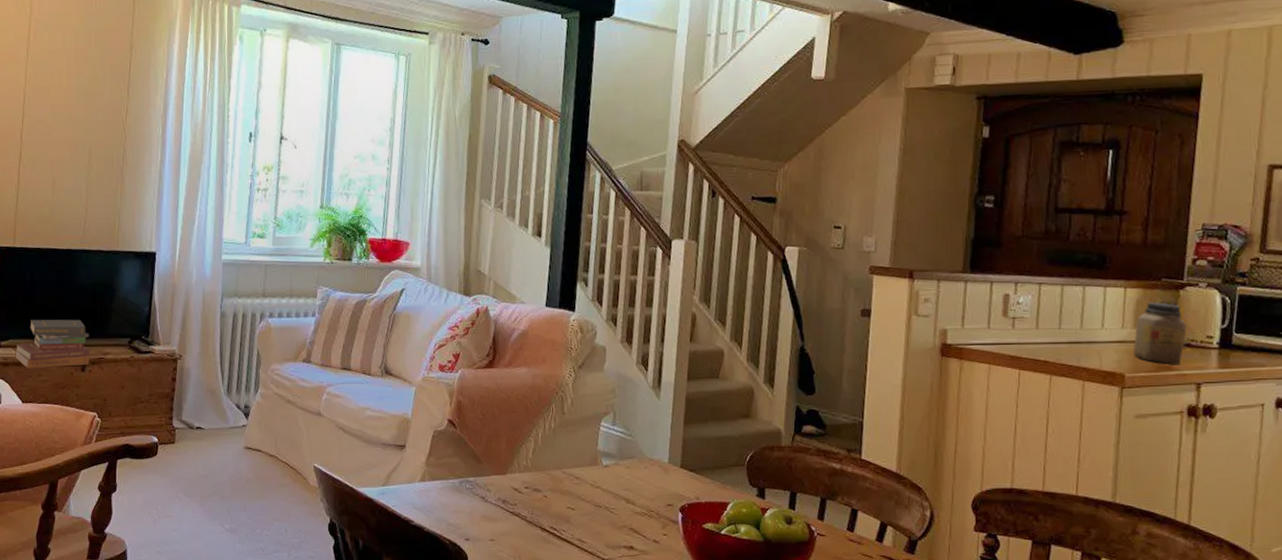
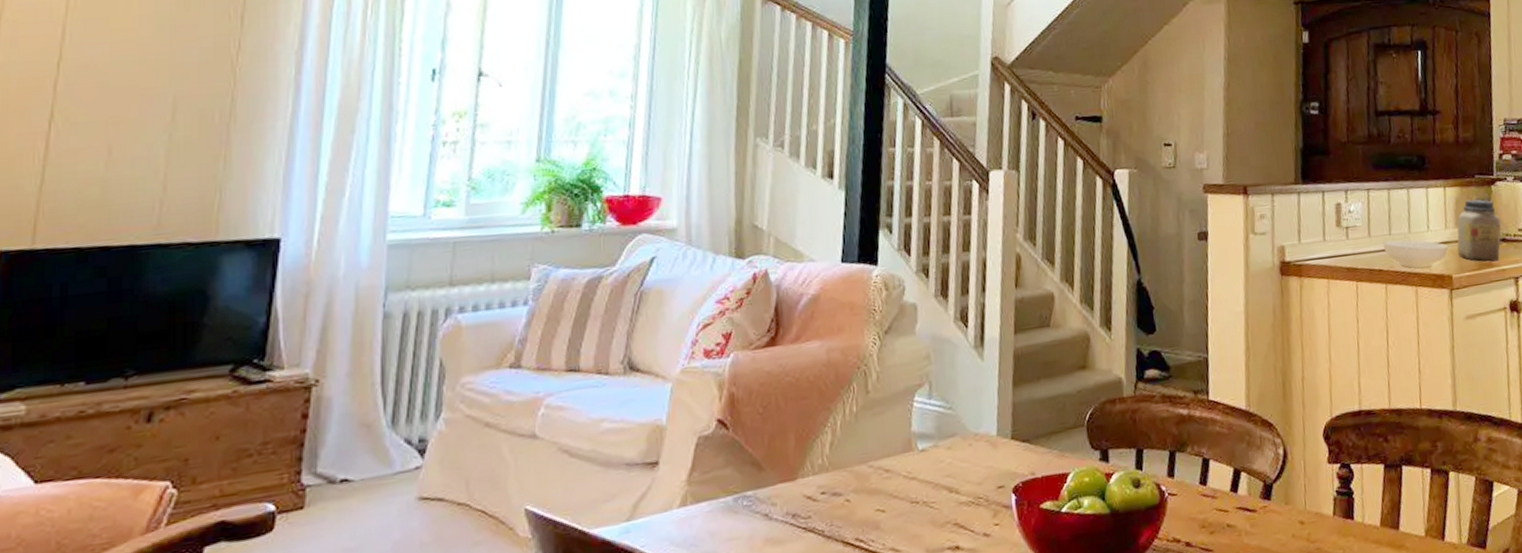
books: present [15,319,90,369] -> none [25,345,162,430]
bowl: none [1051,334,1124,364] -> present [1383,239,1449,269]

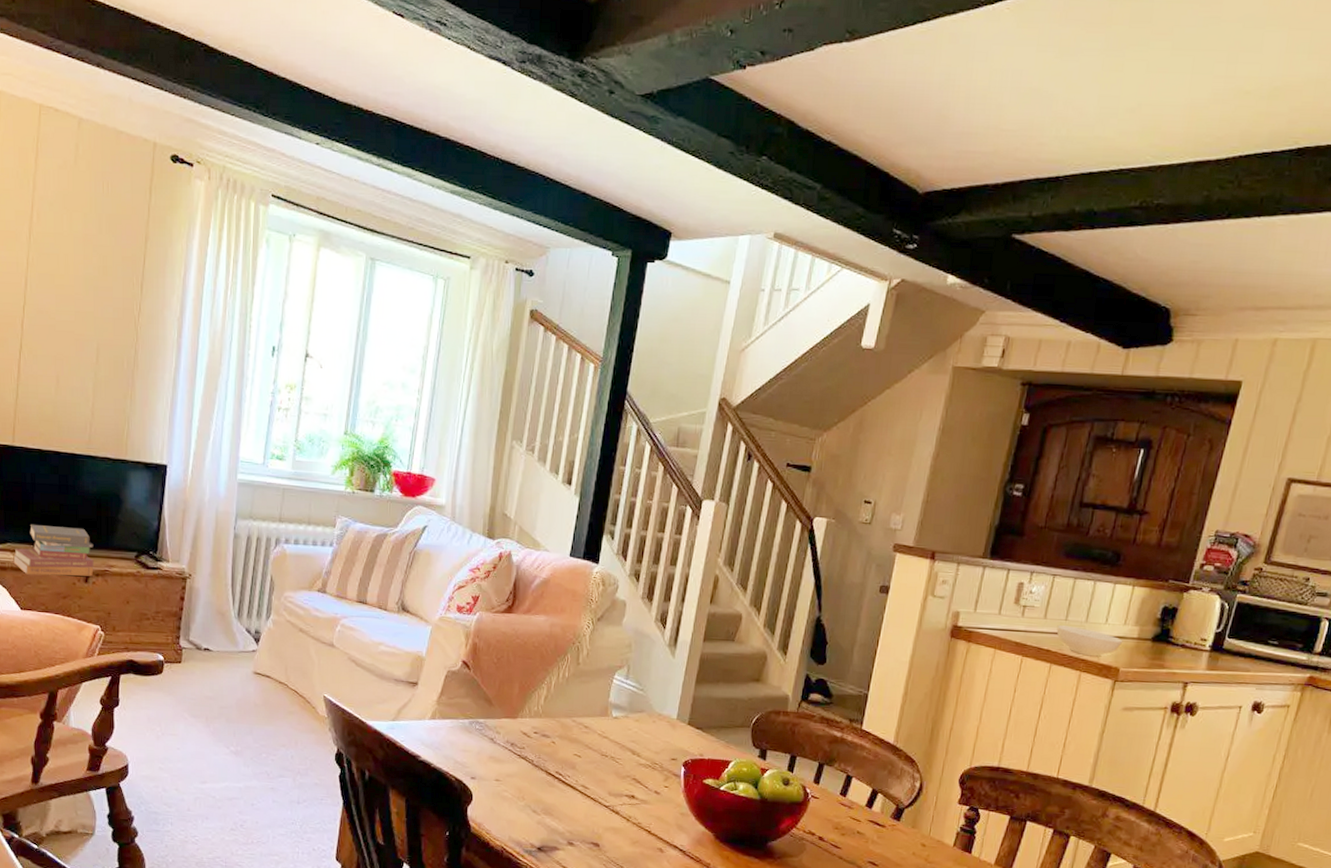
books: none [25,345,162,430] -> present [13,524,94,577]
jar: present [1457,199,1501,262] -> none [1131,602,1185,664]

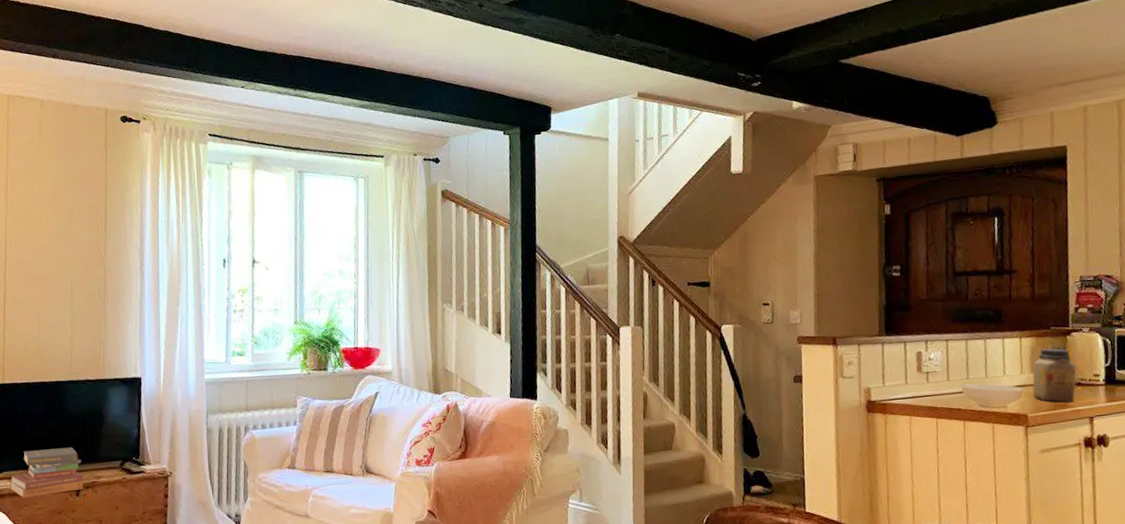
jar: none [1131,602,1185,664] -> present [1032,348,1076,403]

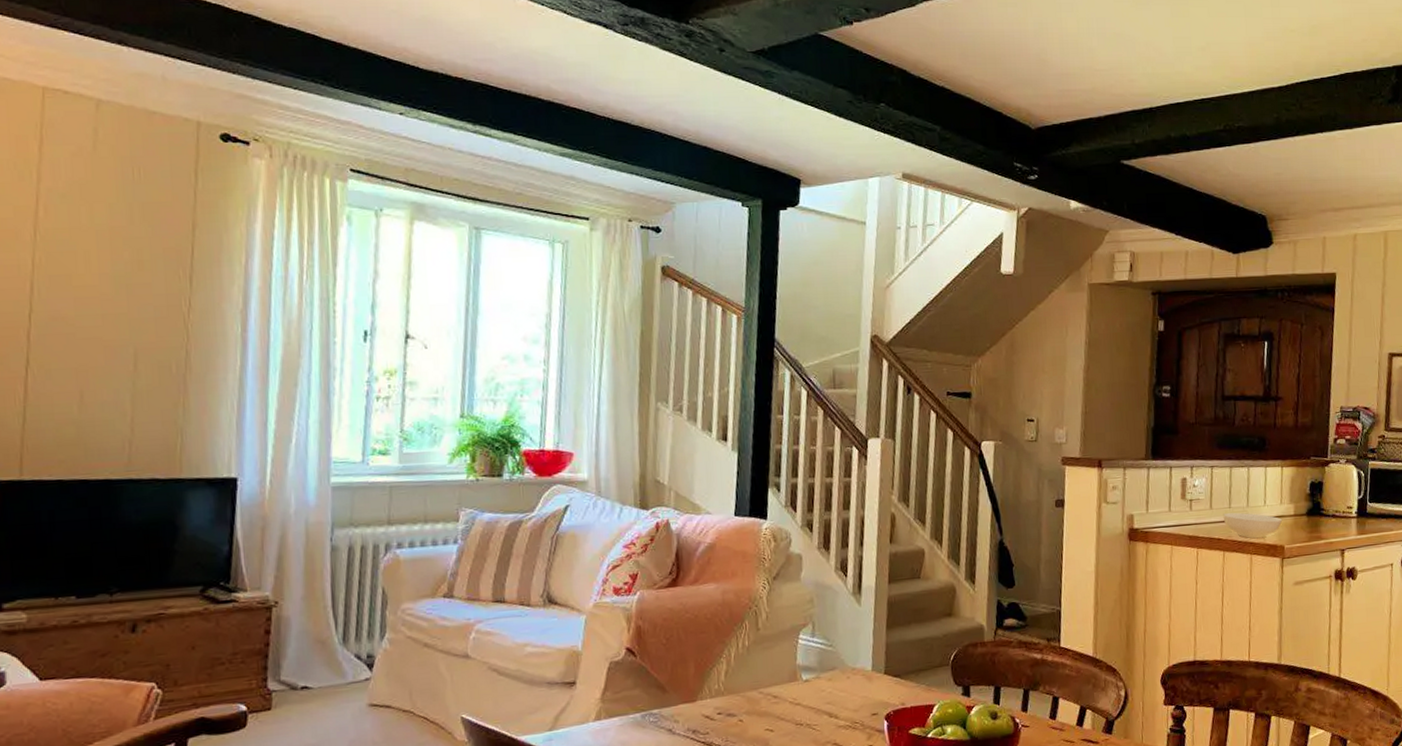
books: present [10,446,84,498] -> none [26,567,143,636]
jar: present [1032,348,1076,403] -> none [1290,478,1332,535]

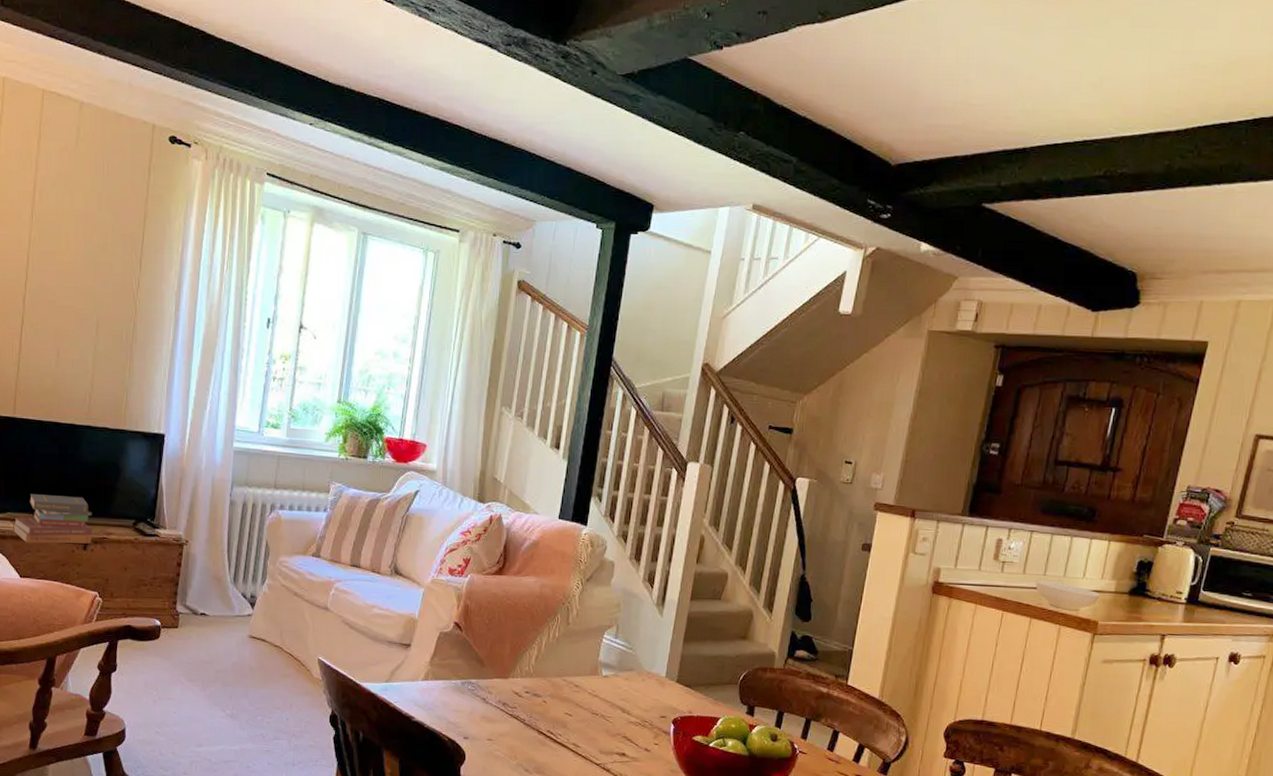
books: none [26,567,143,636] -> present [13,493,92,544]

